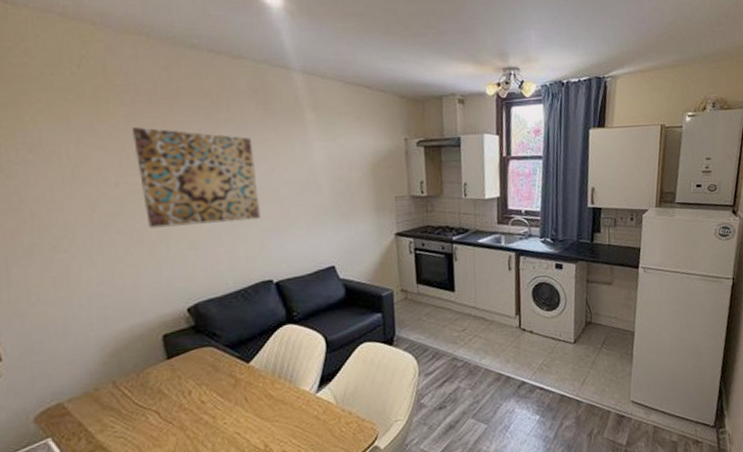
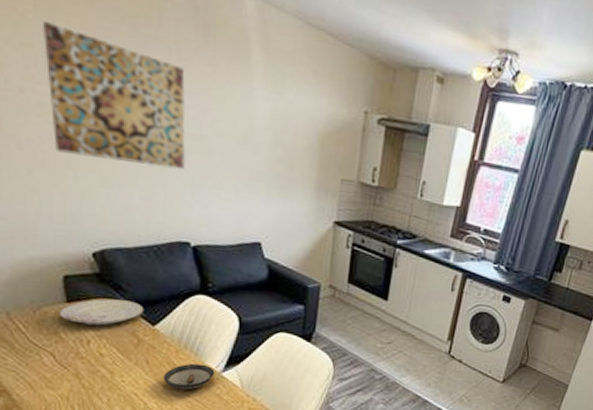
plate: none [160,344,239,377] -> present [58,298,144,326]
saucer: none [262,389,310,420] -> present [163,363,215,390]

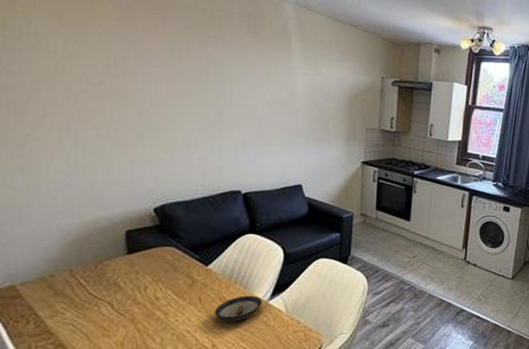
wall art: present [43,21,186,170] -> none [122,32,239,134]
plate: present [58,298,144,326] -> none [119,246,199,272]

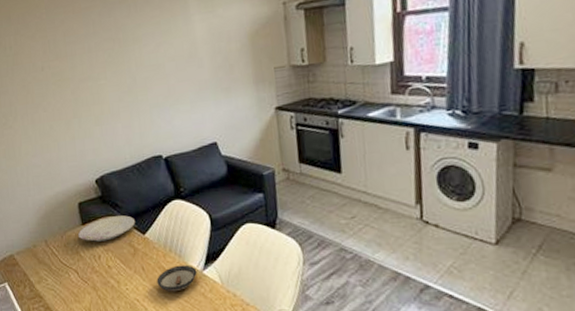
plate: none [119,246,199,272] -> present [77,215,136,242]

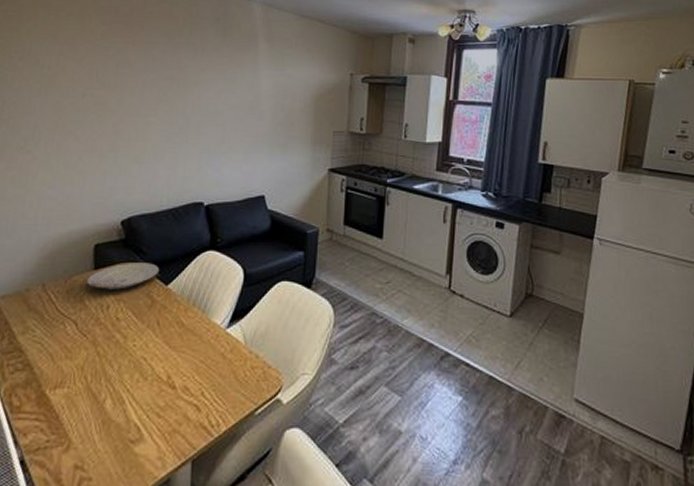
saucer: present [156,265,197,292] -> none [171,321,220,351]

